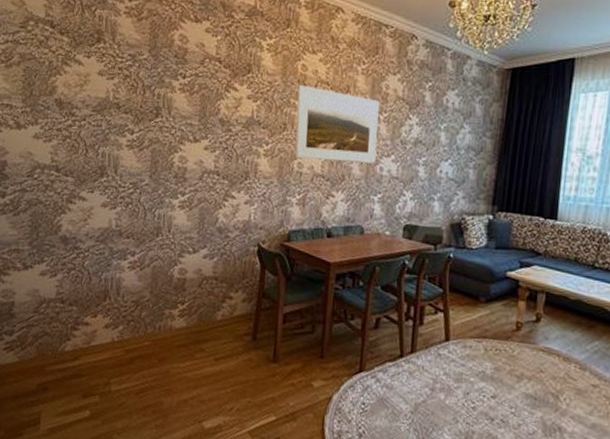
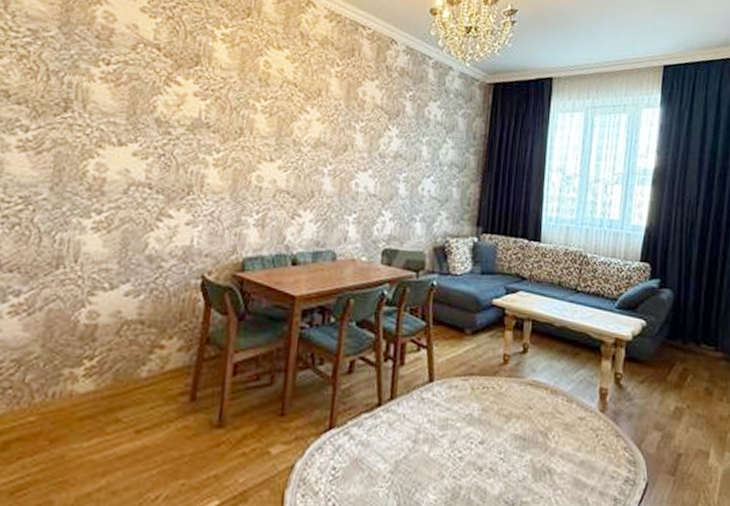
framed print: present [295,84,380,164] -> none [253,83,356,179]

